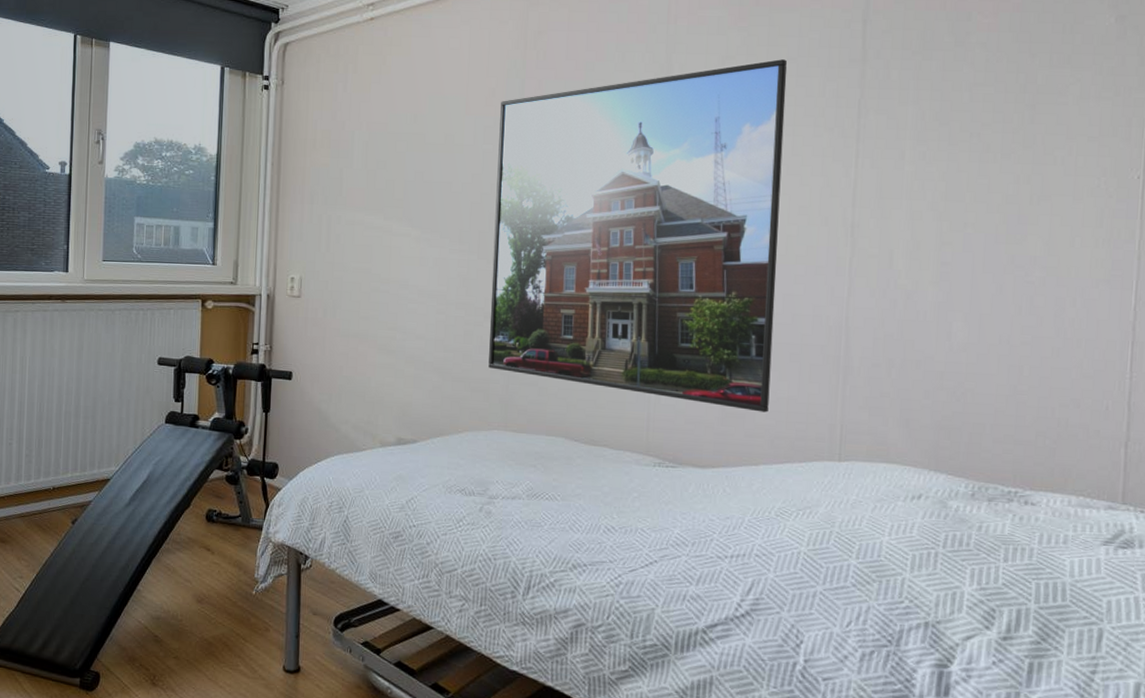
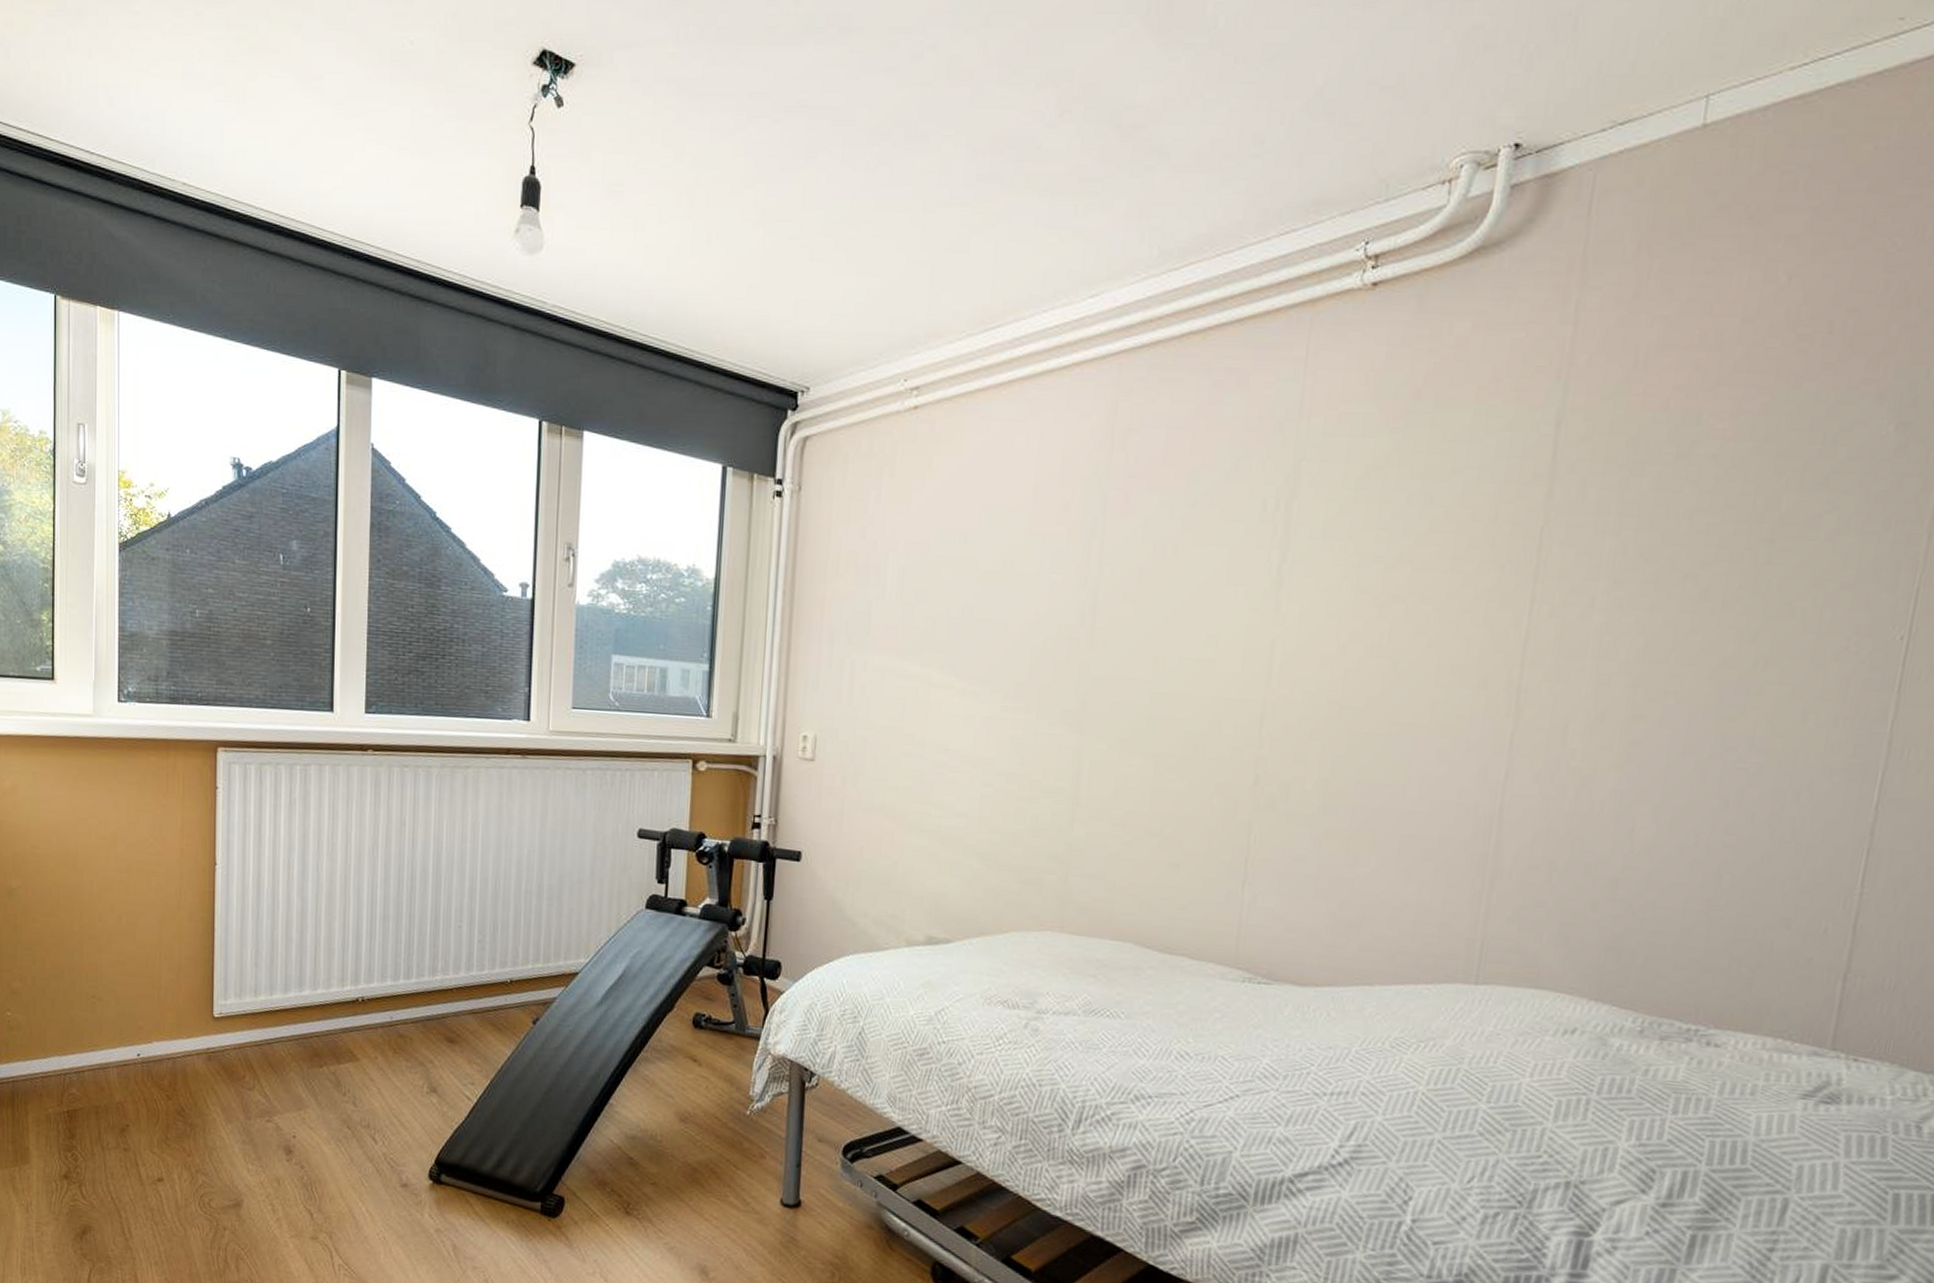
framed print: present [488,59,787,413] -> none [1044,471,1451,922]

